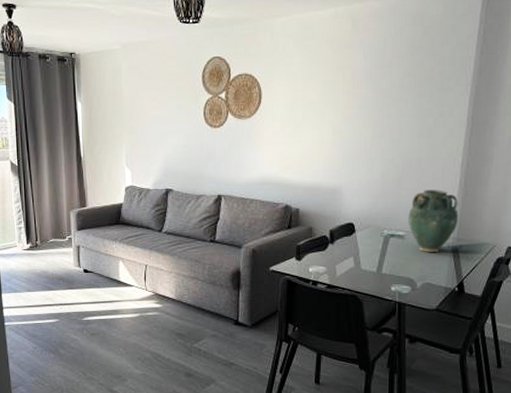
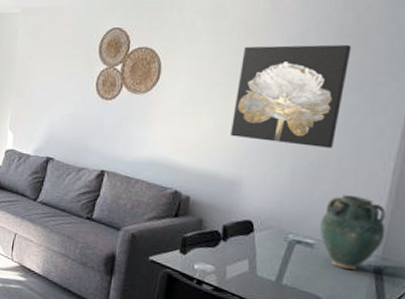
wall art: none [328,56,422,151] -> present [231,44,352,148]

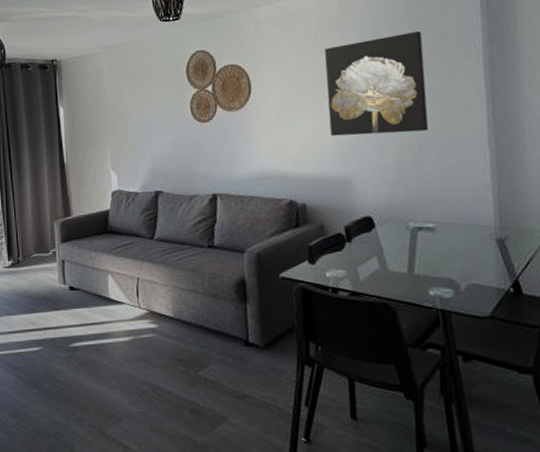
vase: present [319,195,386,270] -> none [435,172,498,247]

